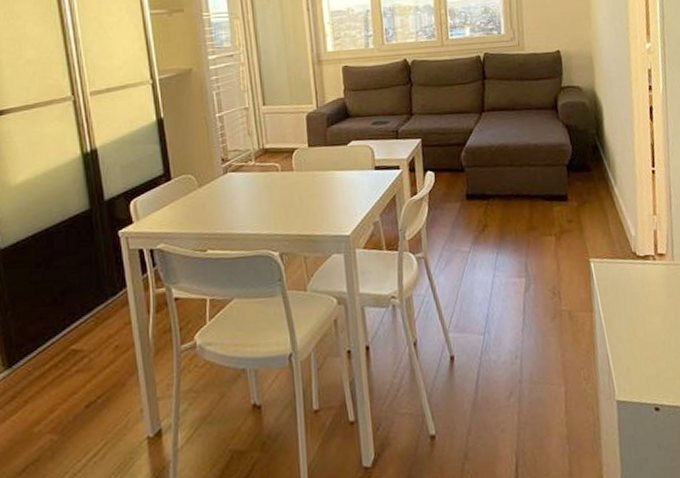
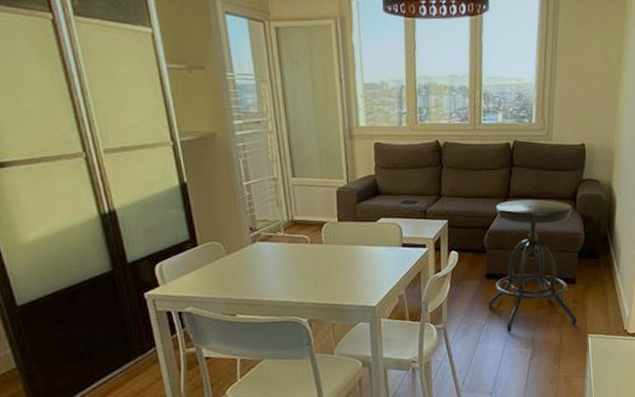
stool: none [470,111,576,260] -> present [488,199,578,332]

